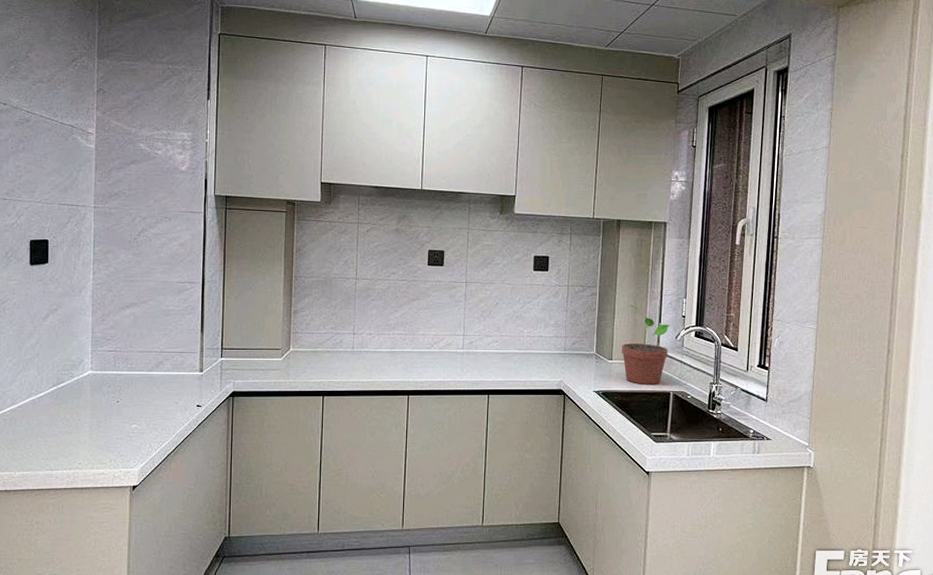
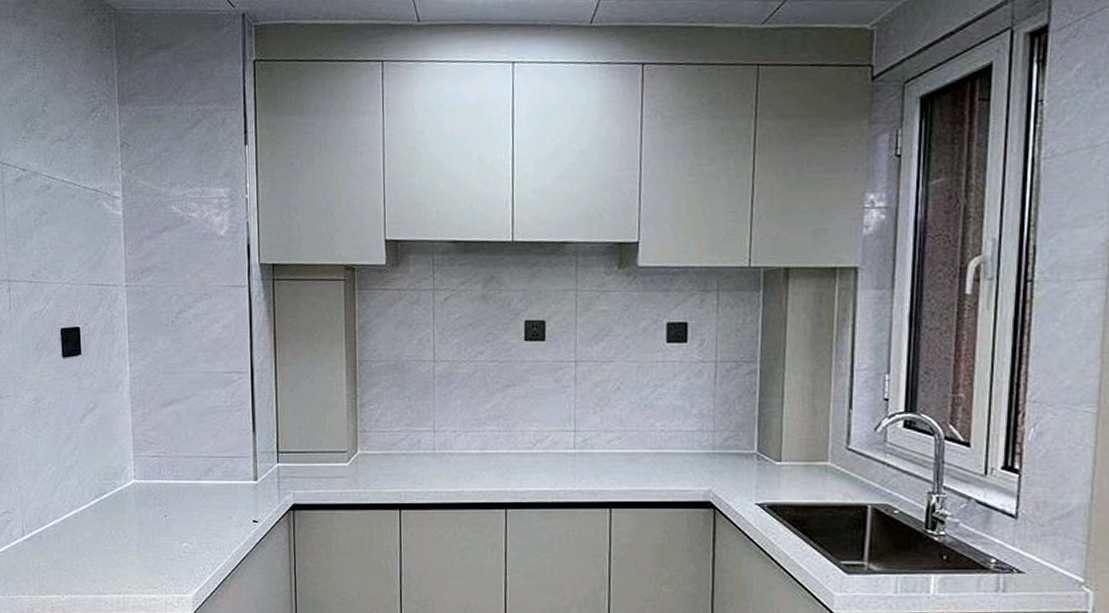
potted plant: present [621,304,670,385] -> none [794,385,866,495]

